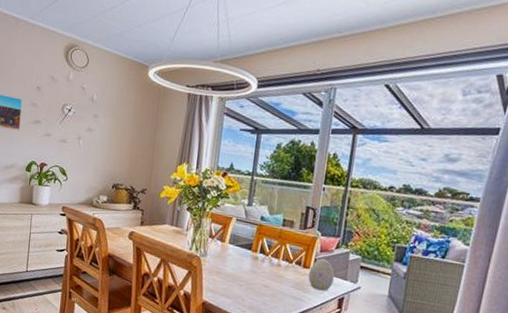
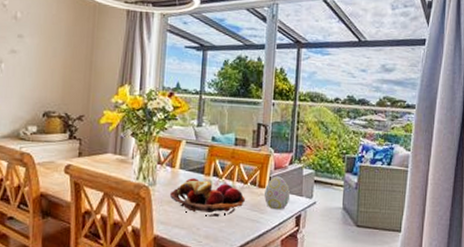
fruit basket: none [218,253,290,291] -> present [169,178,246,217]

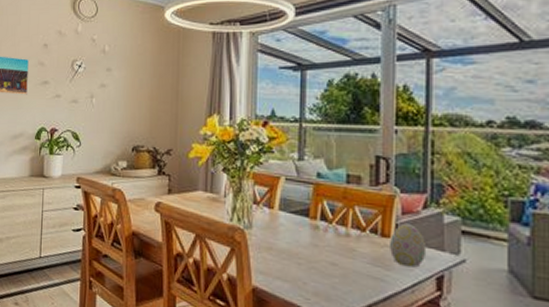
fruit basket: present [169,178,246,217] -> none [268,221,365,270]

